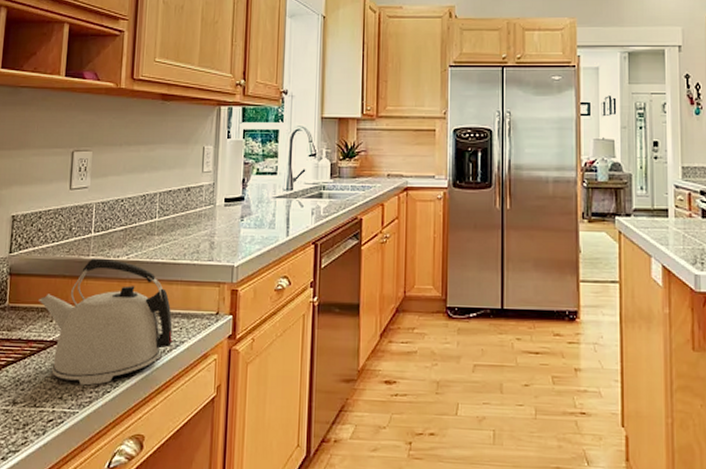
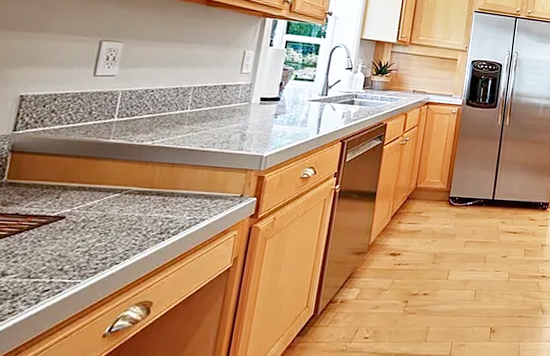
kettle: present [39,258,173,386] -> none [44,141,195,258]

